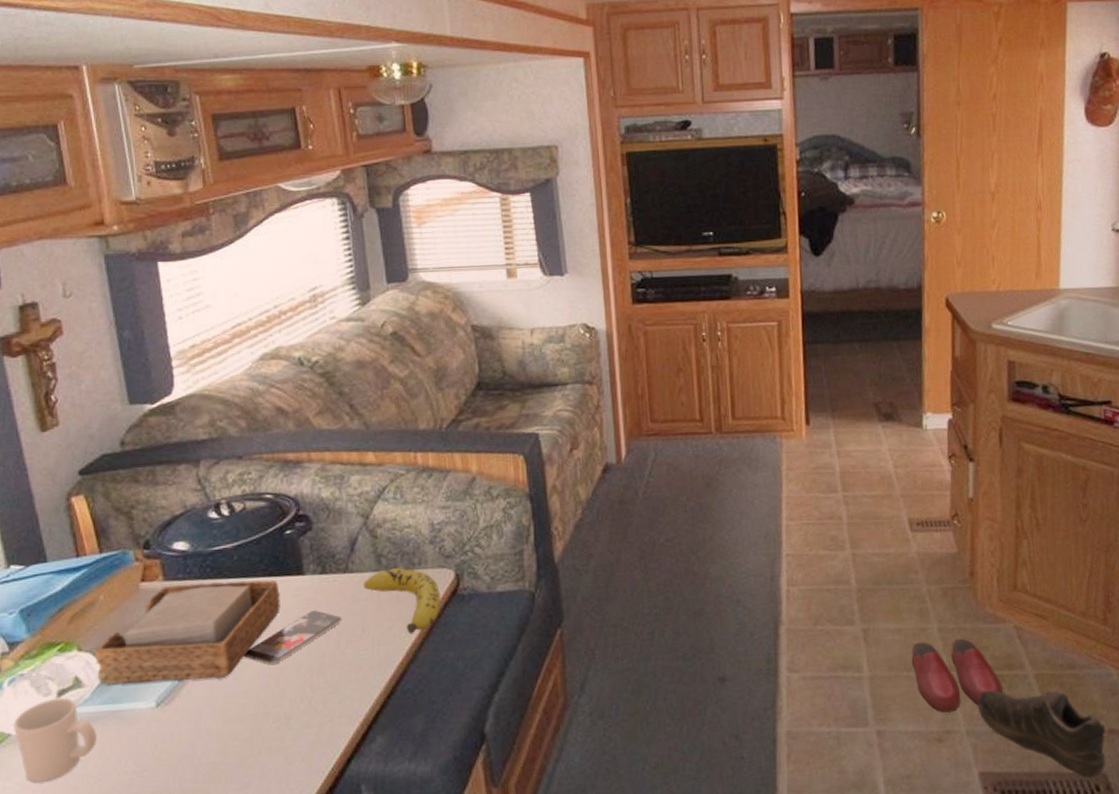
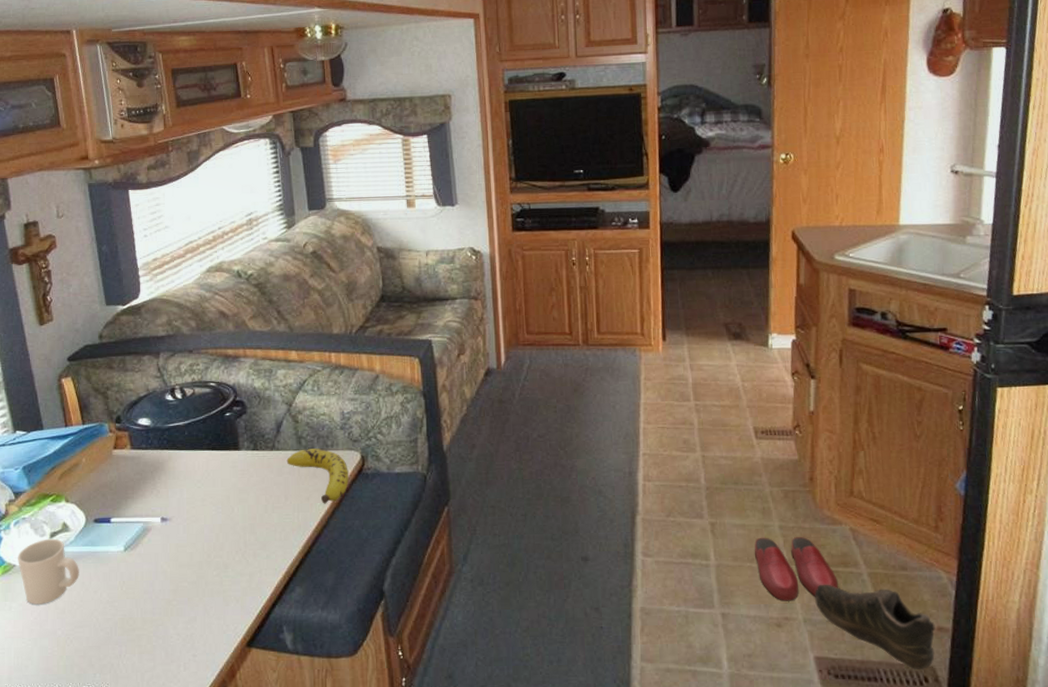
napkin holder: present [95,579,280,685] -> none [79,452,221,532]
smartphone: present [244,610,342,666] -> none [192,480,269,523]

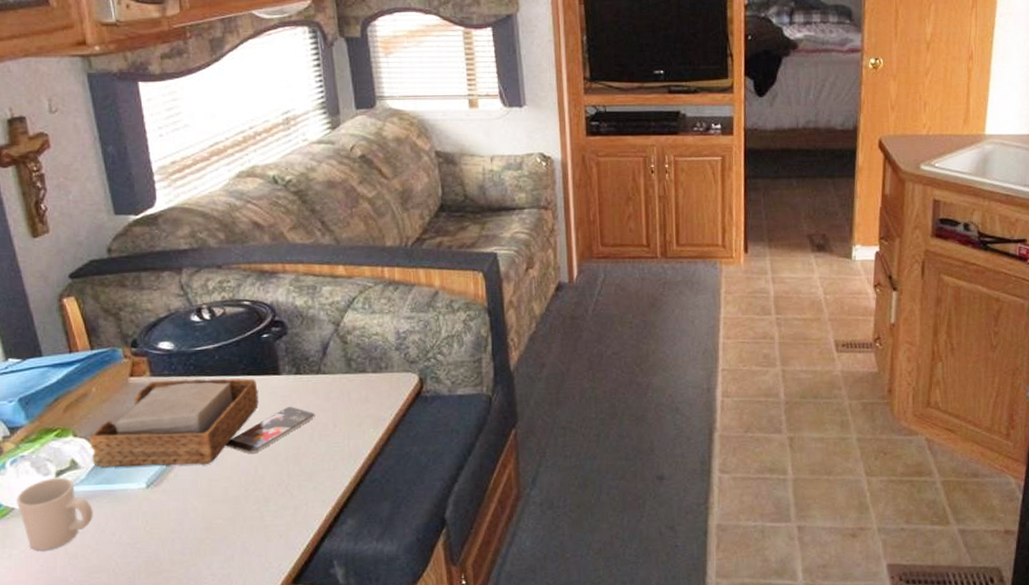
napkin holder: none [79,452,221,532] -> present [89,378,259,468]
smartphone: none [192,480,269,523] -> present [226,407,315,454]
fruit: present [286,448,349,504] -> none [334,371,405,430]
slippers: present [754,536,838,601] -> none [831,447,912,512]
shoe: present [814,584,935,670] -> none [888,493,1002,572]

